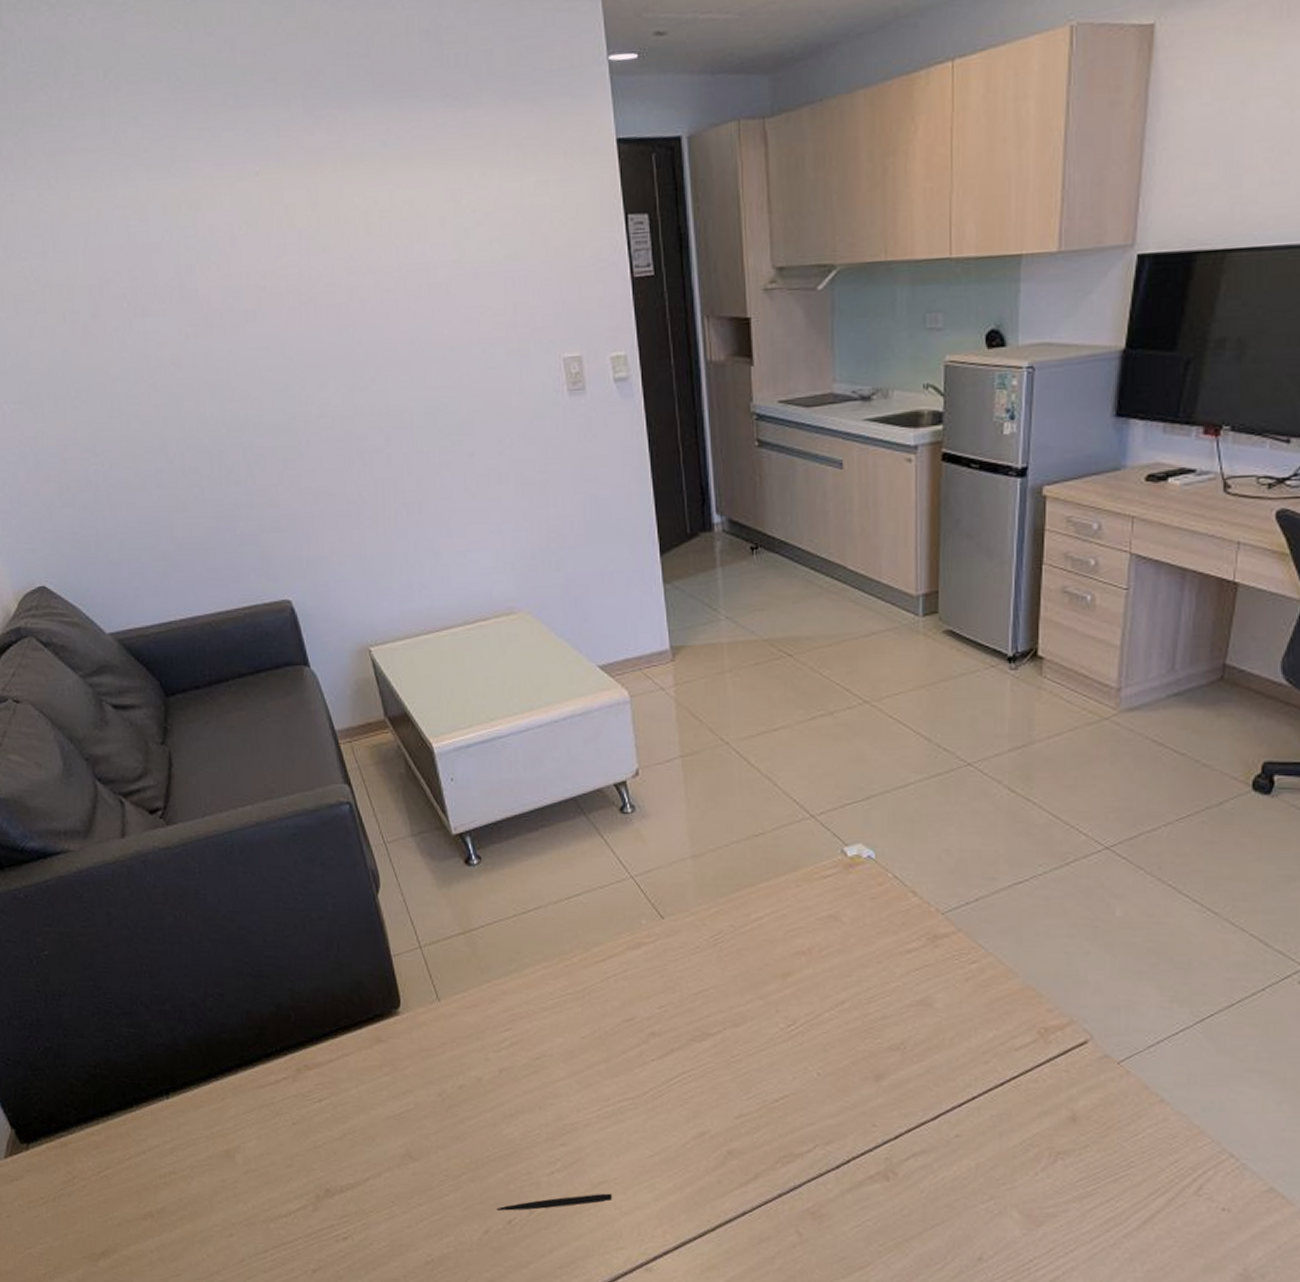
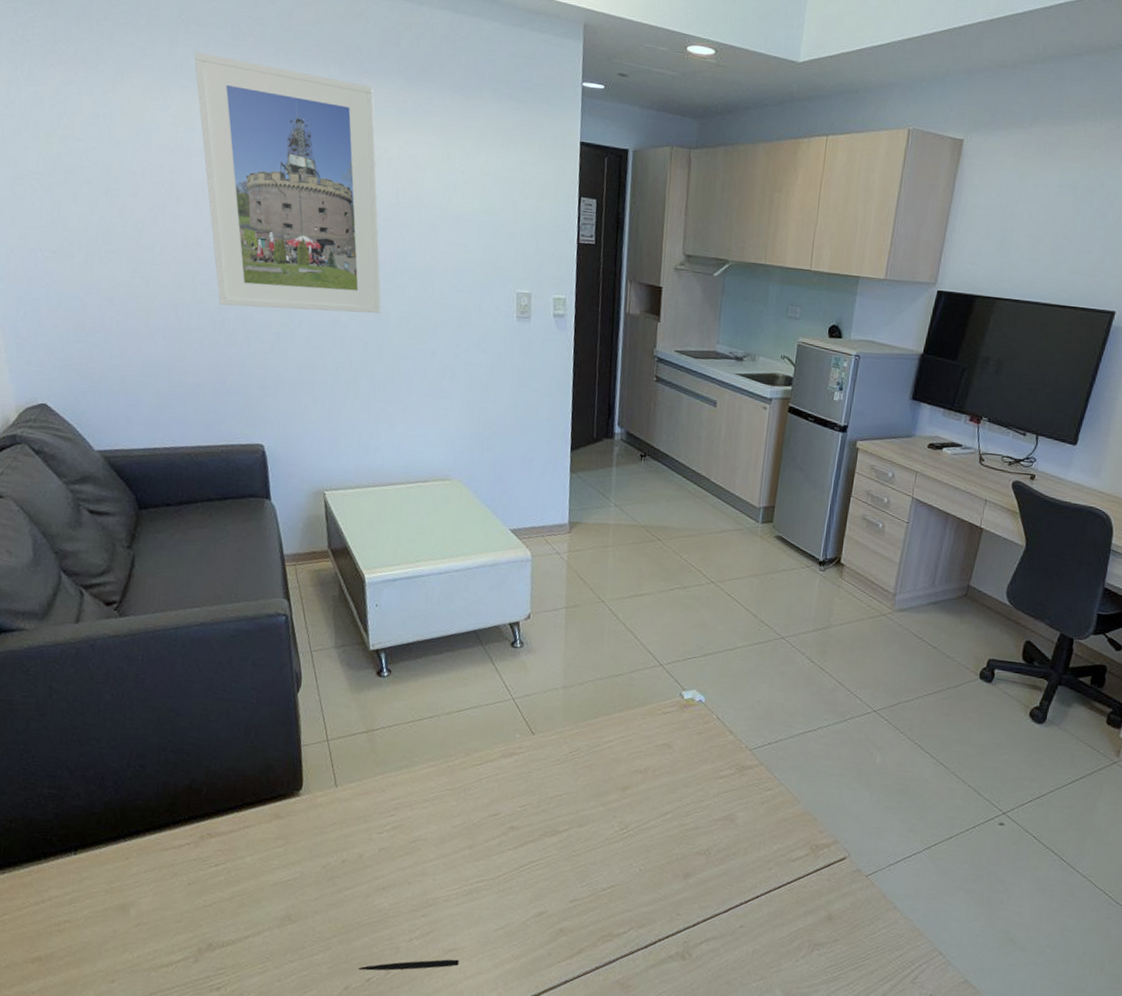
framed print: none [131,118,401,436] -> present [194,52,382,314]

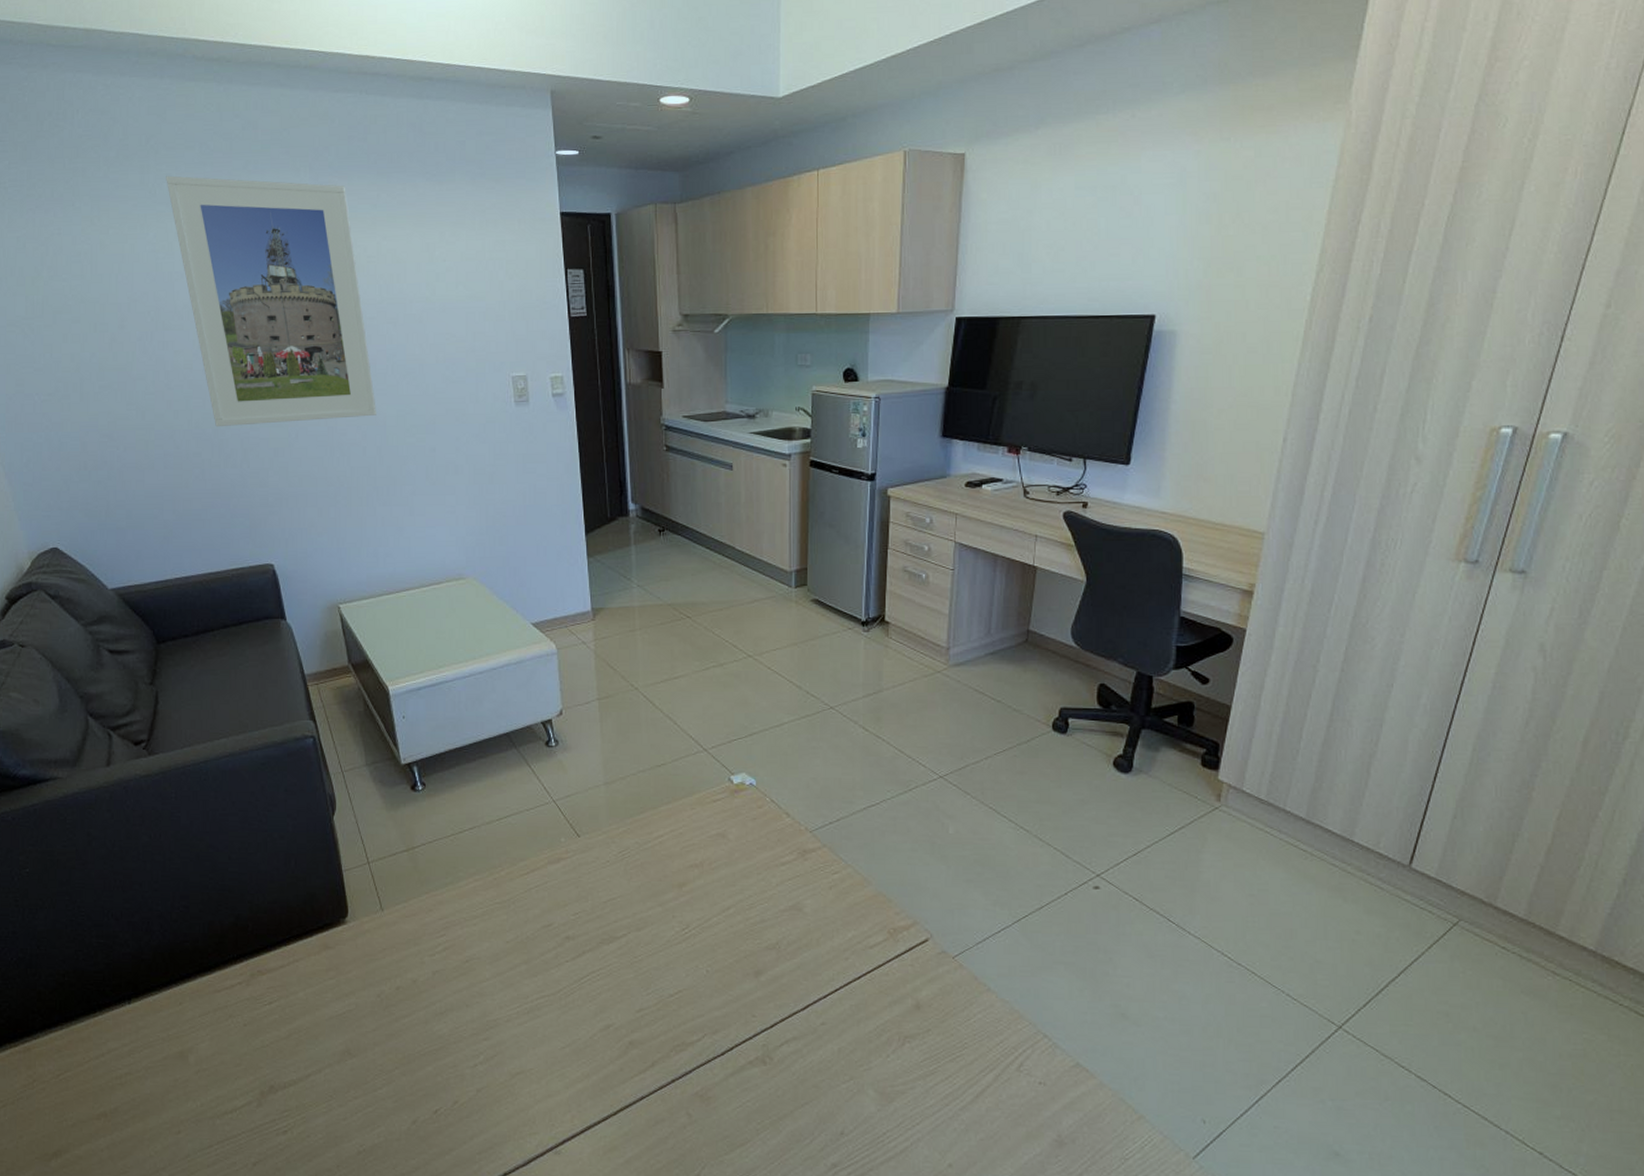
pen: present [358,959,459,971] -> none [424,1083,527,1102]

